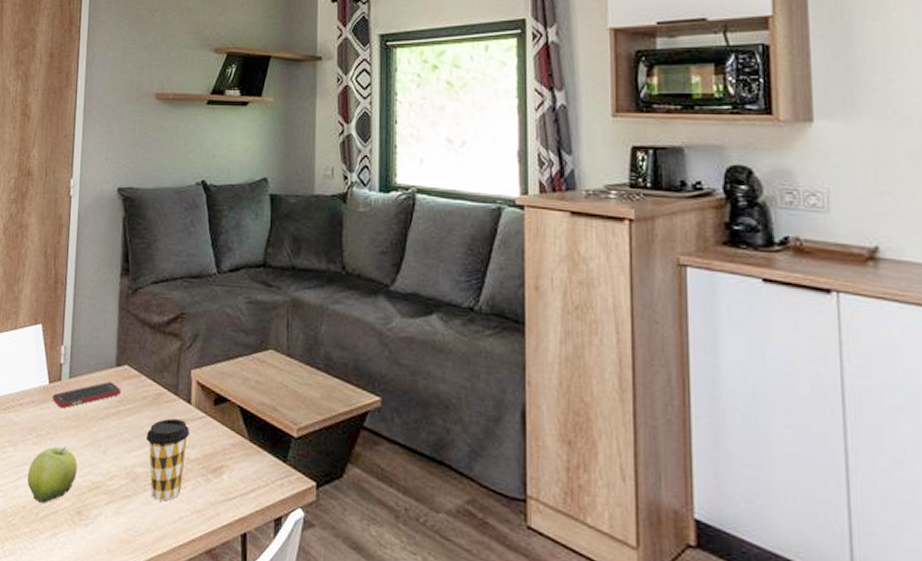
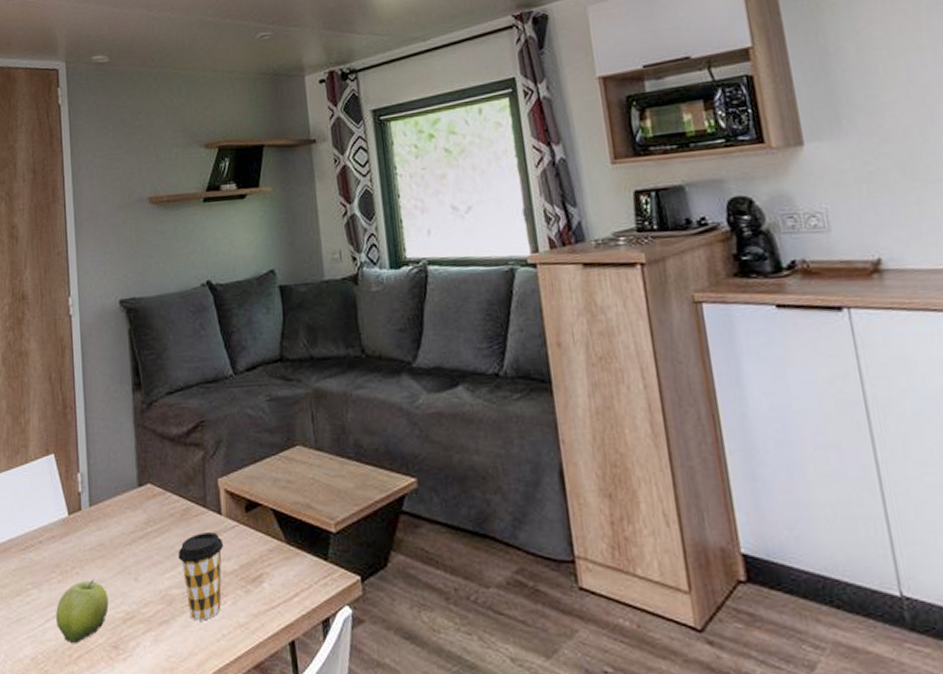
cell phone: present [52,381,121,408] -> none [73,504,147,540]

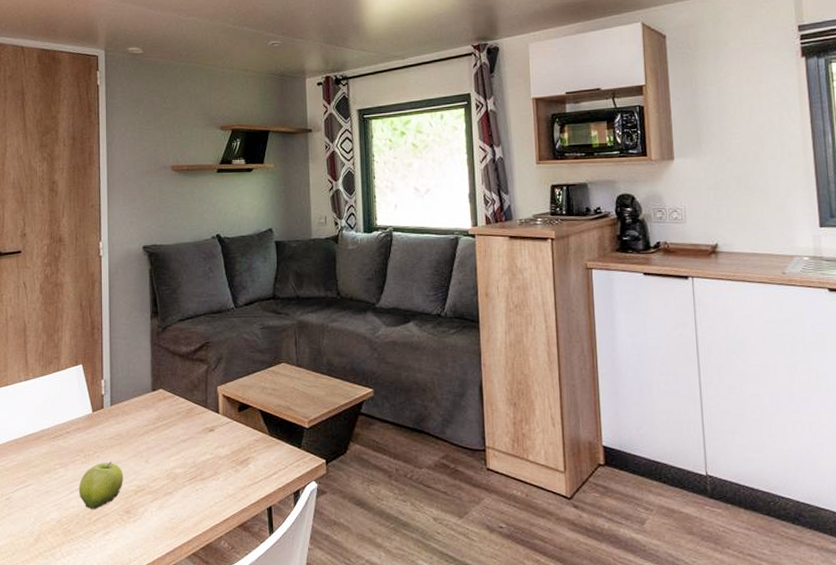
coffee cup: present [178,532,224,621] -> none [182,426,220,492]

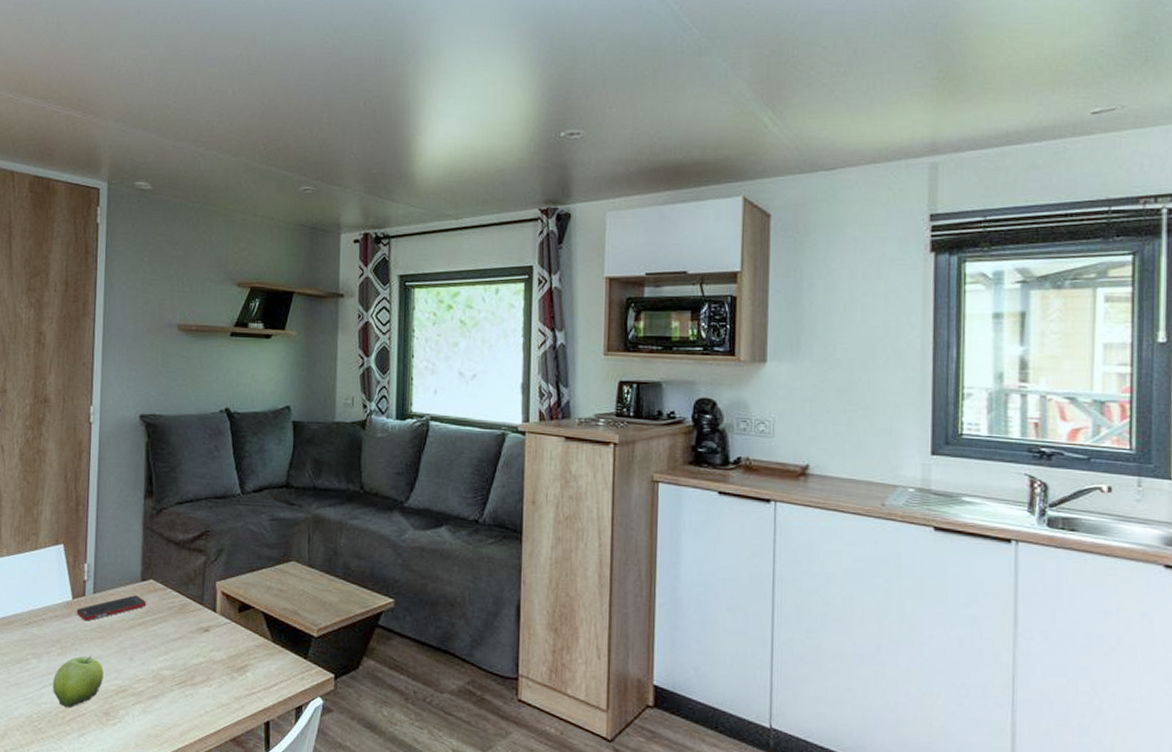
cell phone: none [96,404,158,431] -> present [76,595,147,621]

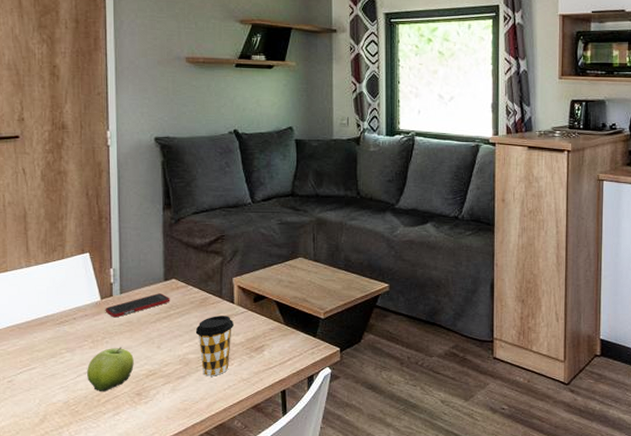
coffee cup: none [172,625,216,699] -> present [195,316,235,376]

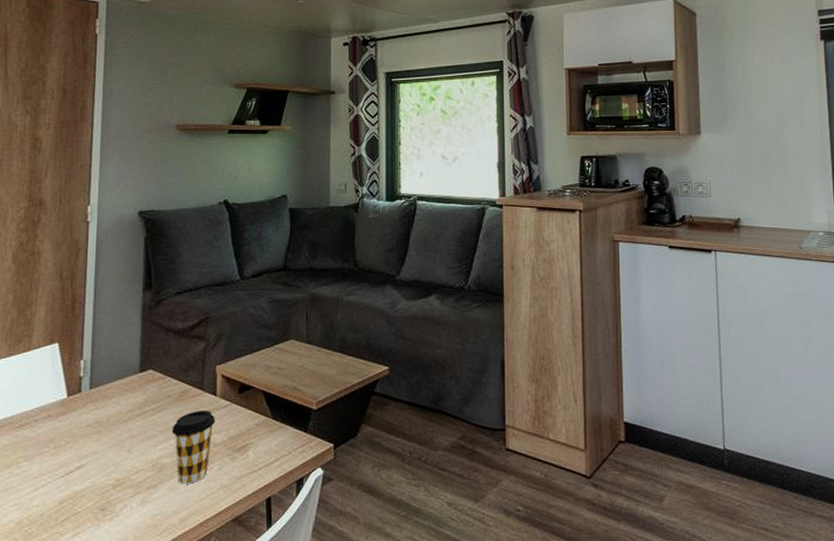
fruit: present [87,347,134,391] -> none [45,452,100,508]
cell phone: present [105,293,171,318] -> none [71,387,146,418]

